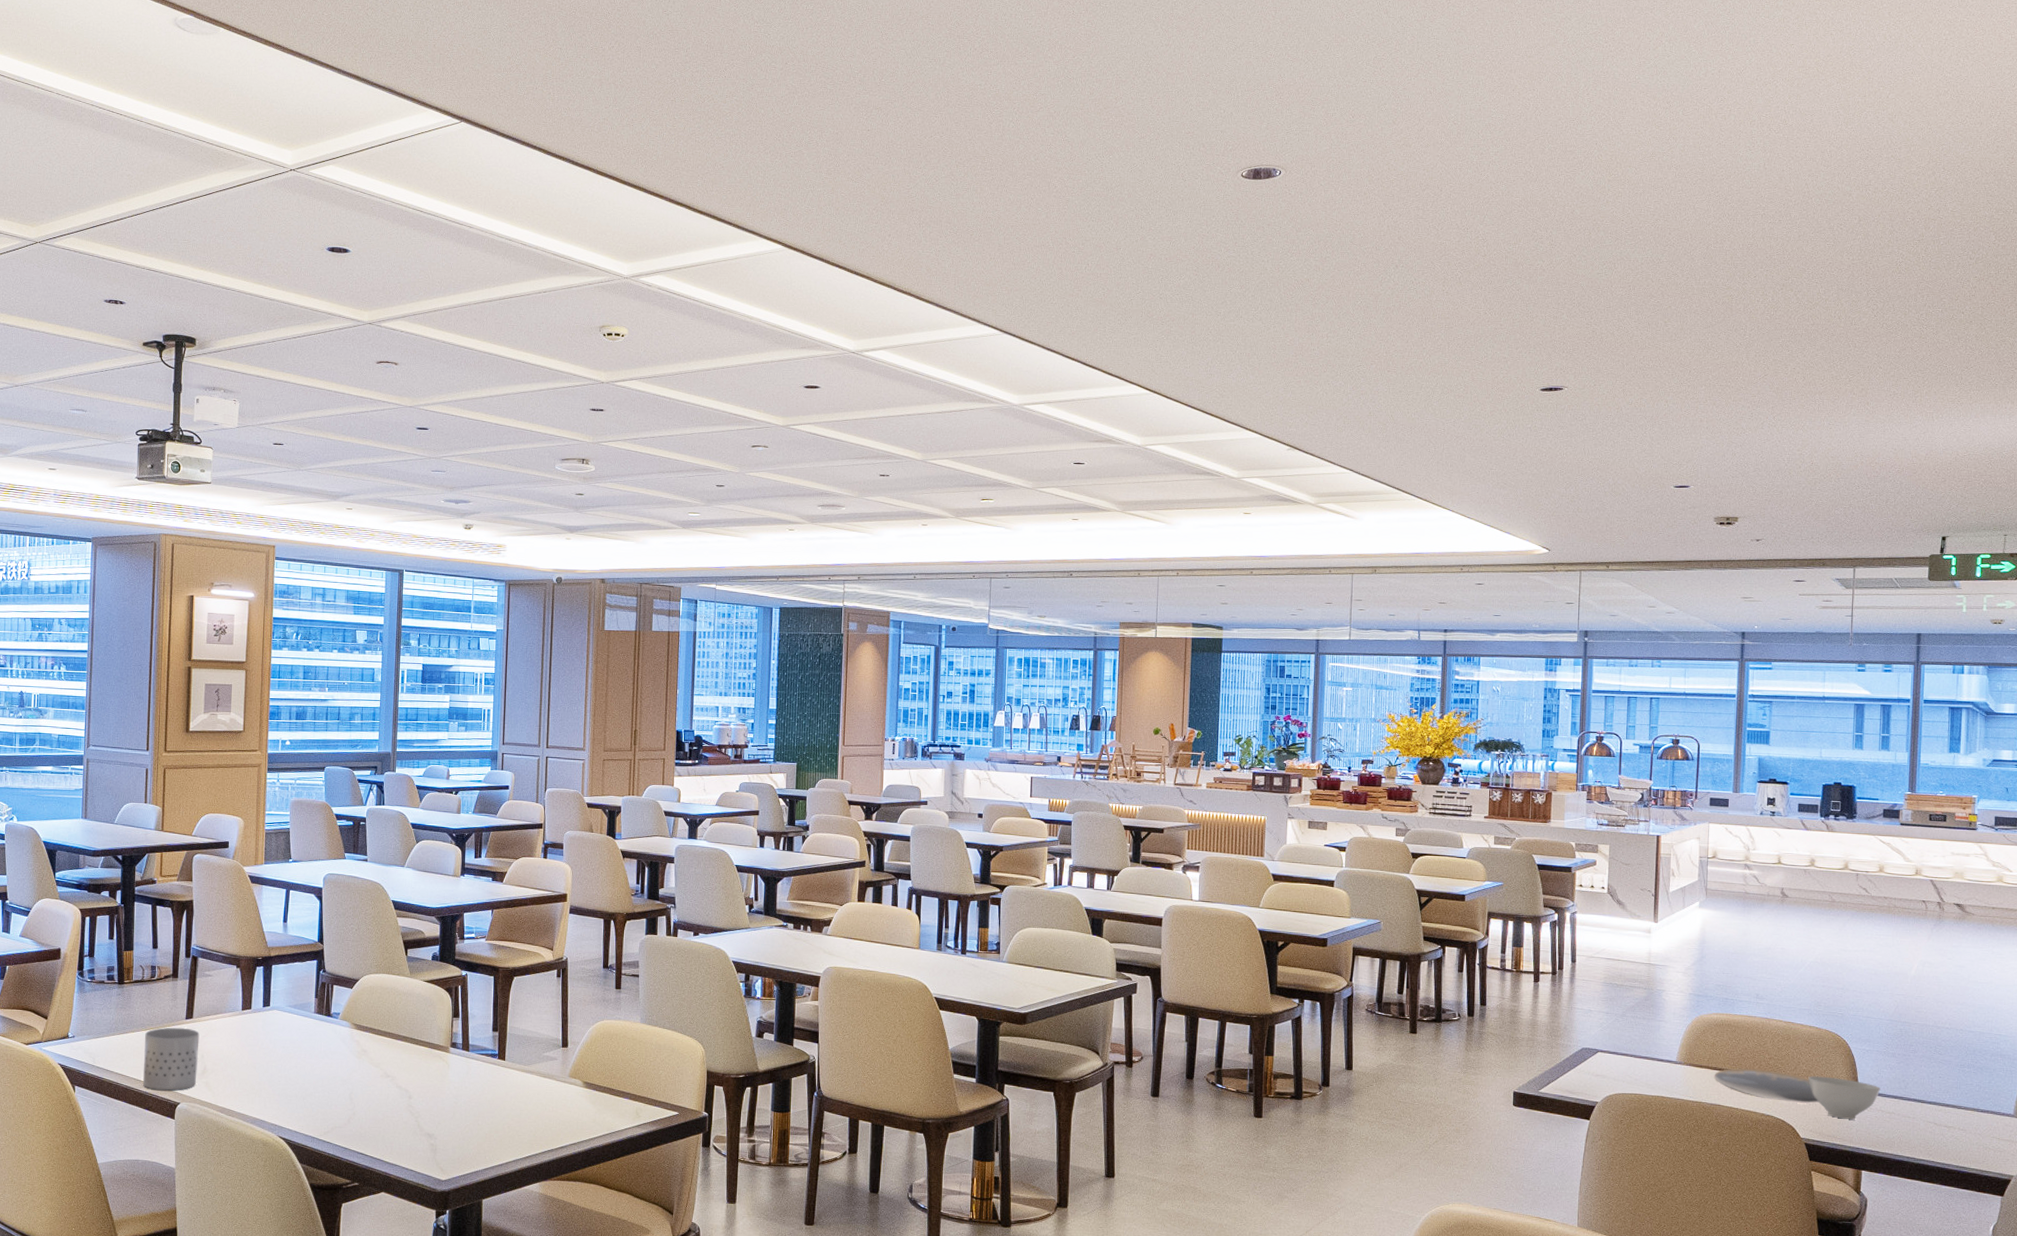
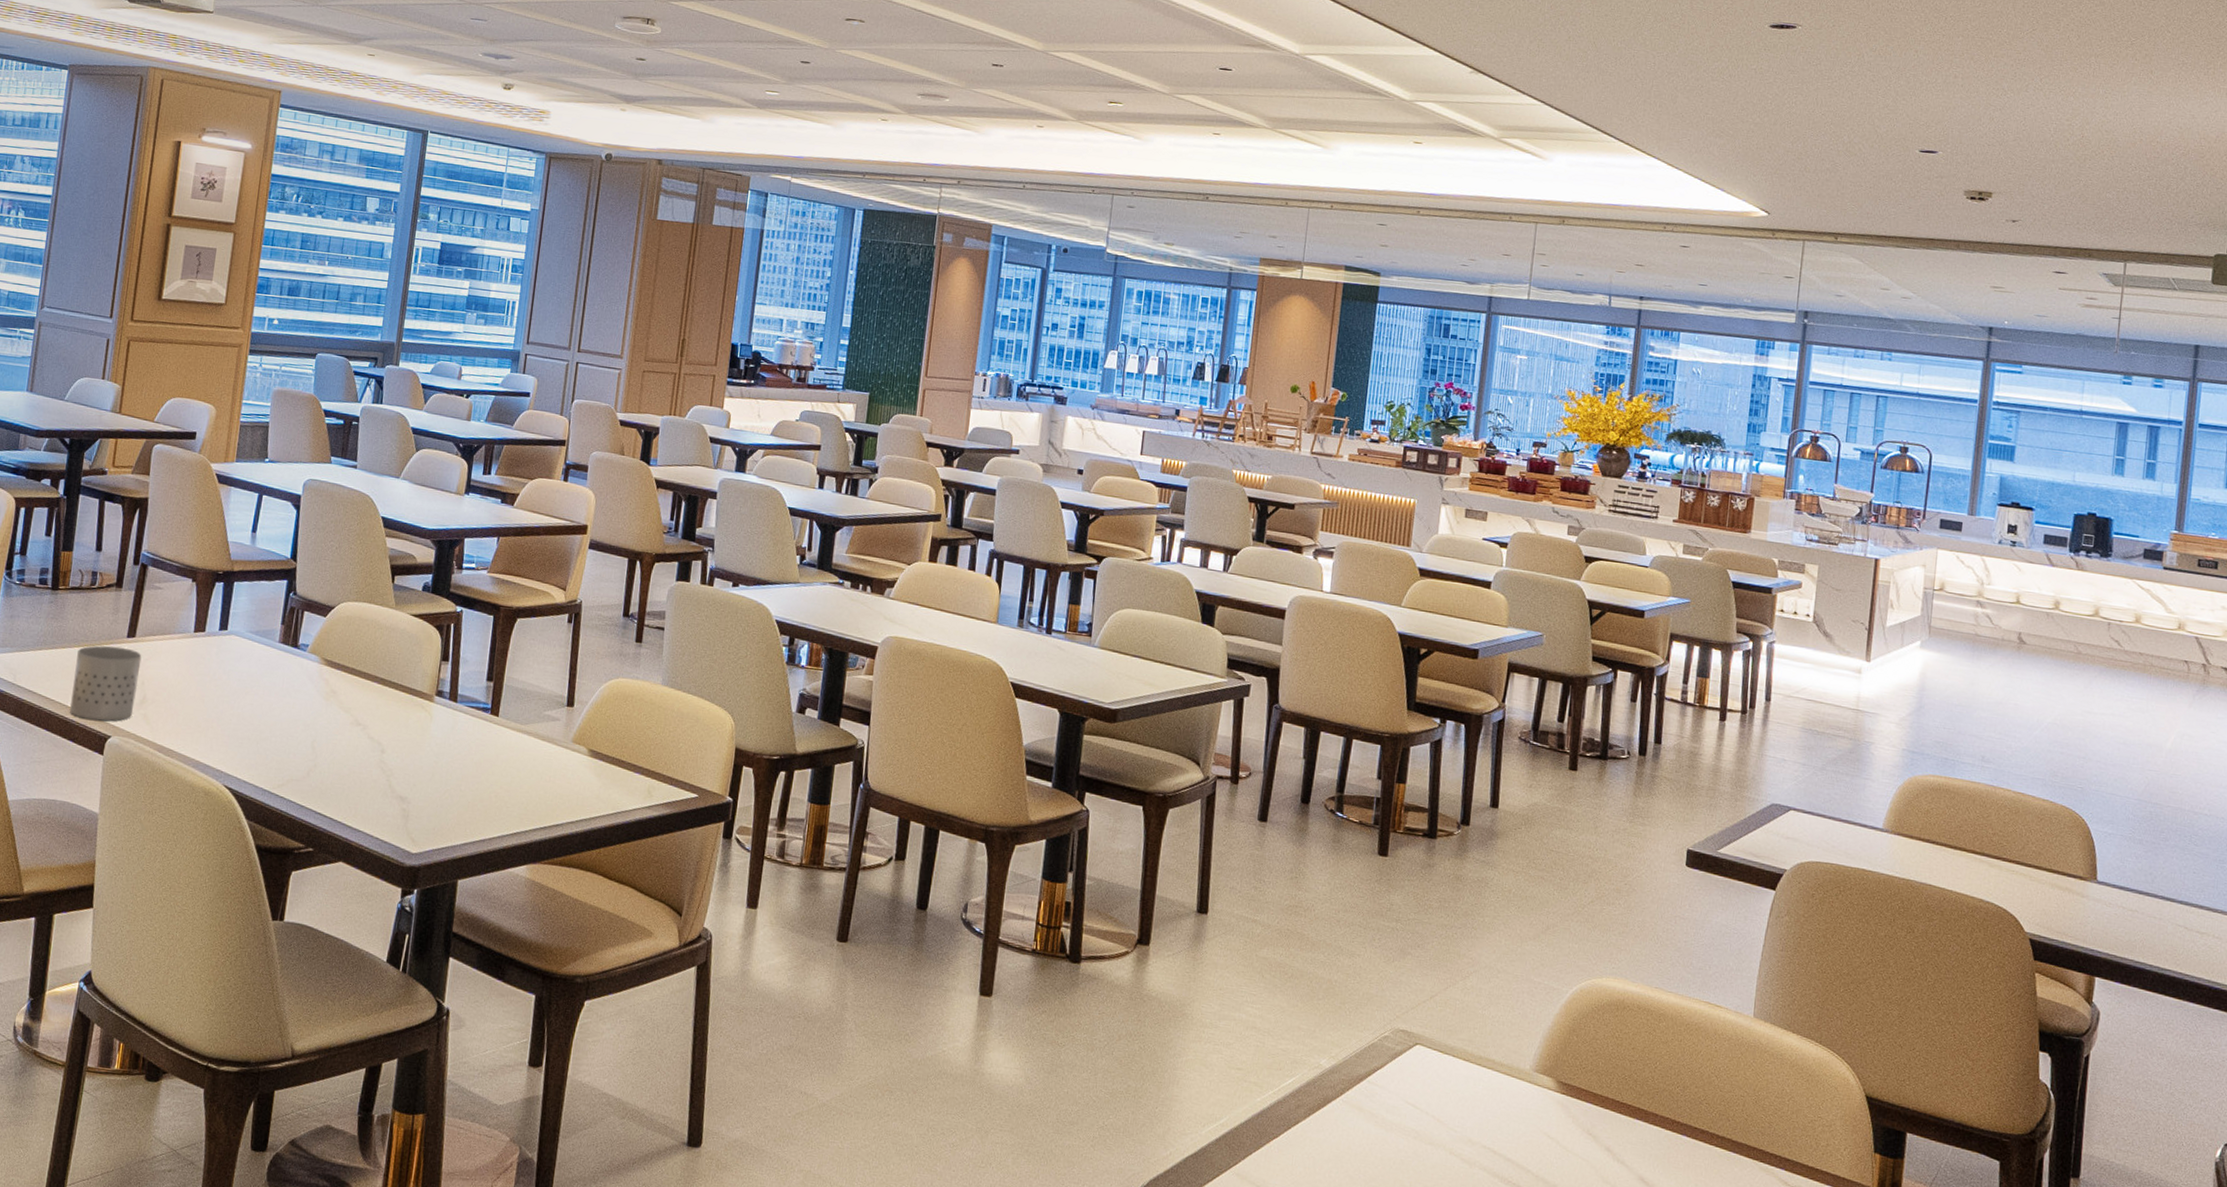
plate: present [1714,1068,1819,1104] -> none [1926,842,2050,893]
bowl: present [1807,1076,1881,1120] -> none [2036,858,2123,915]

